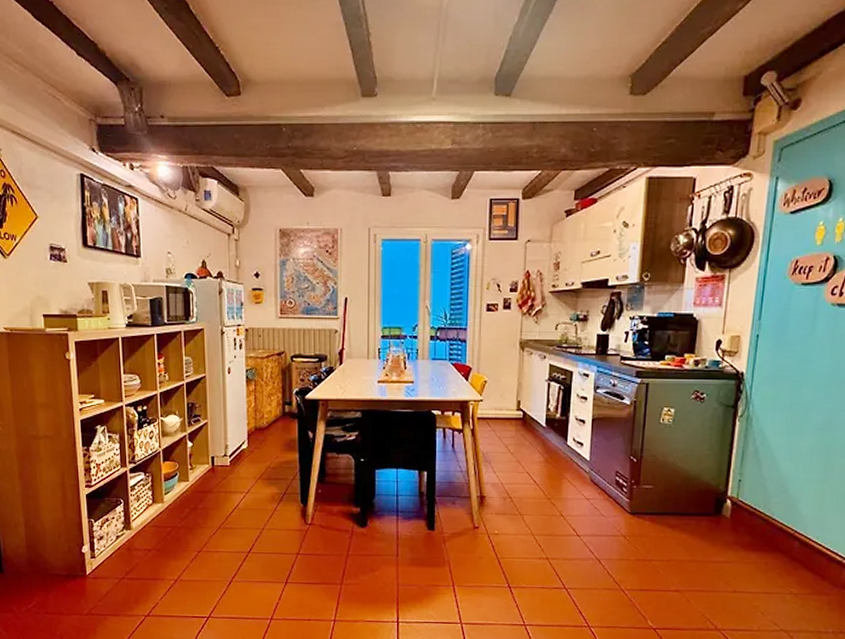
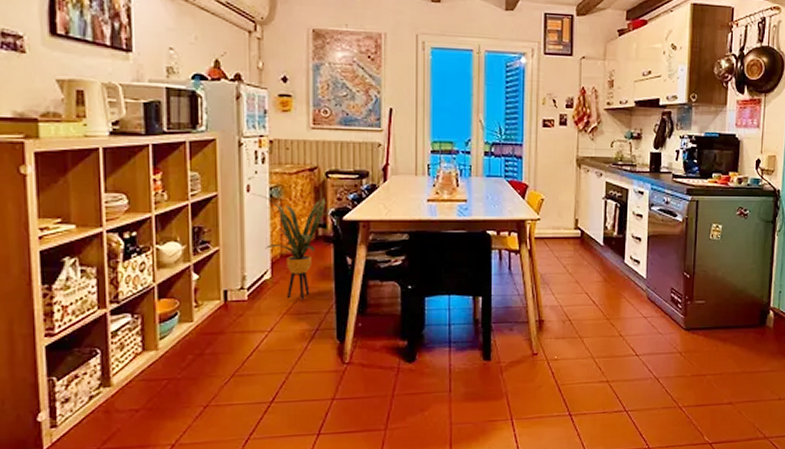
house plant: none [232,375,294,468] -> present [252,193,330,300]

